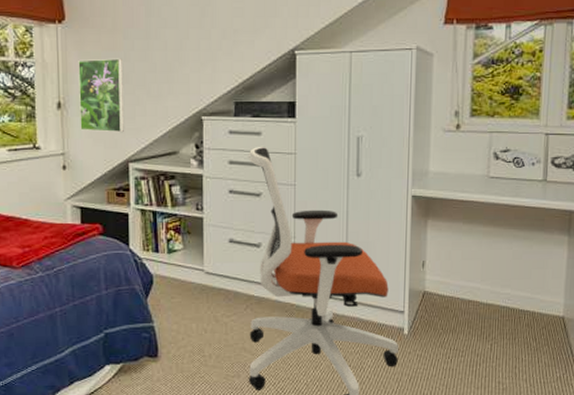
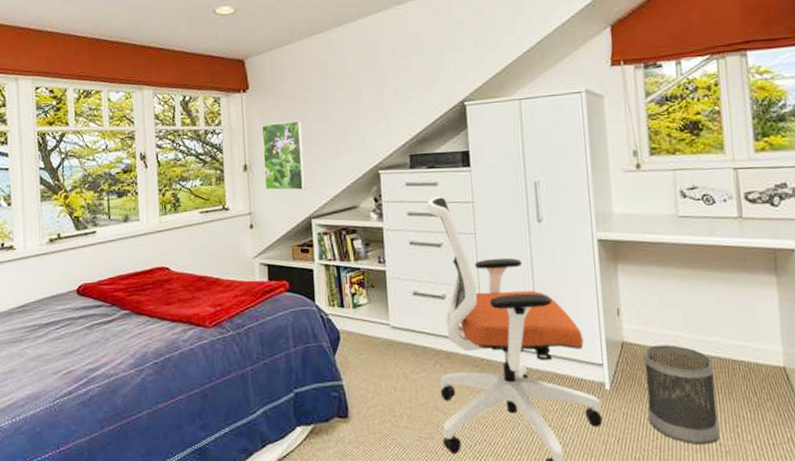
wastebasket: none [439,295,503,383] -> present [643,345,720,445]

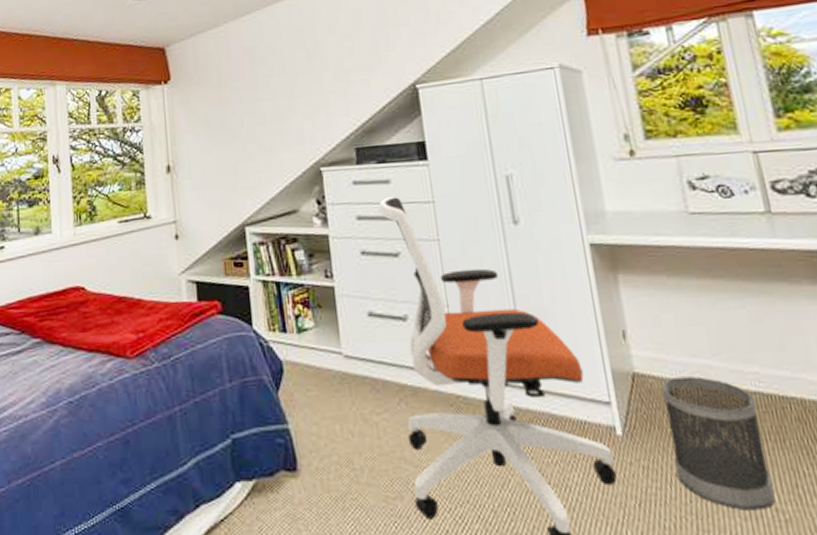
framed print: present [261,120,306,191] -> none [185,112,237,195]

